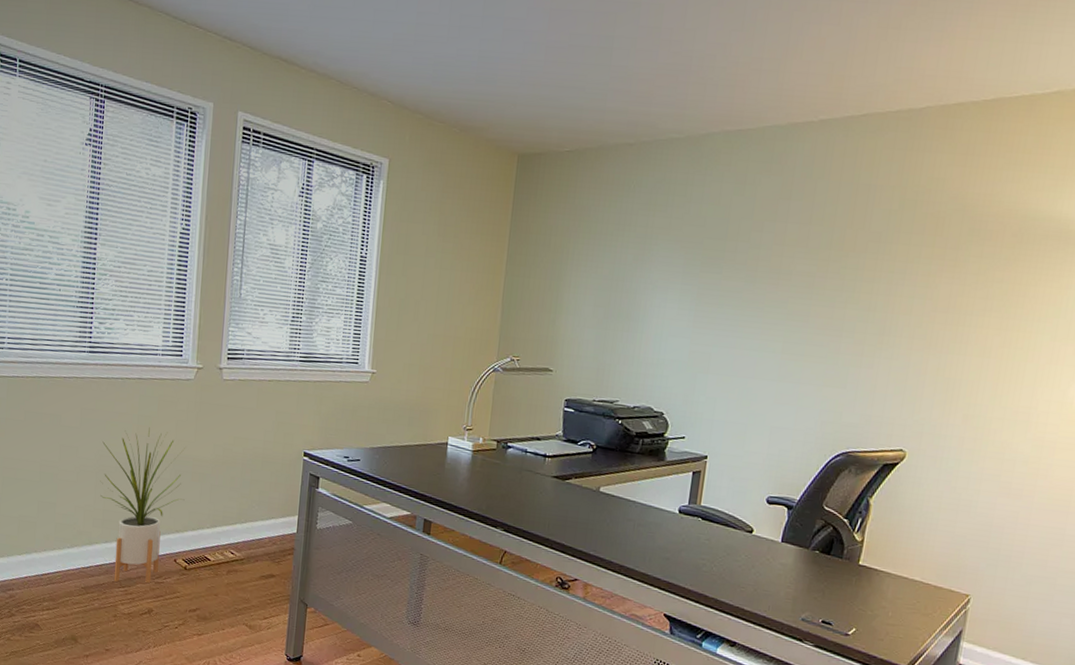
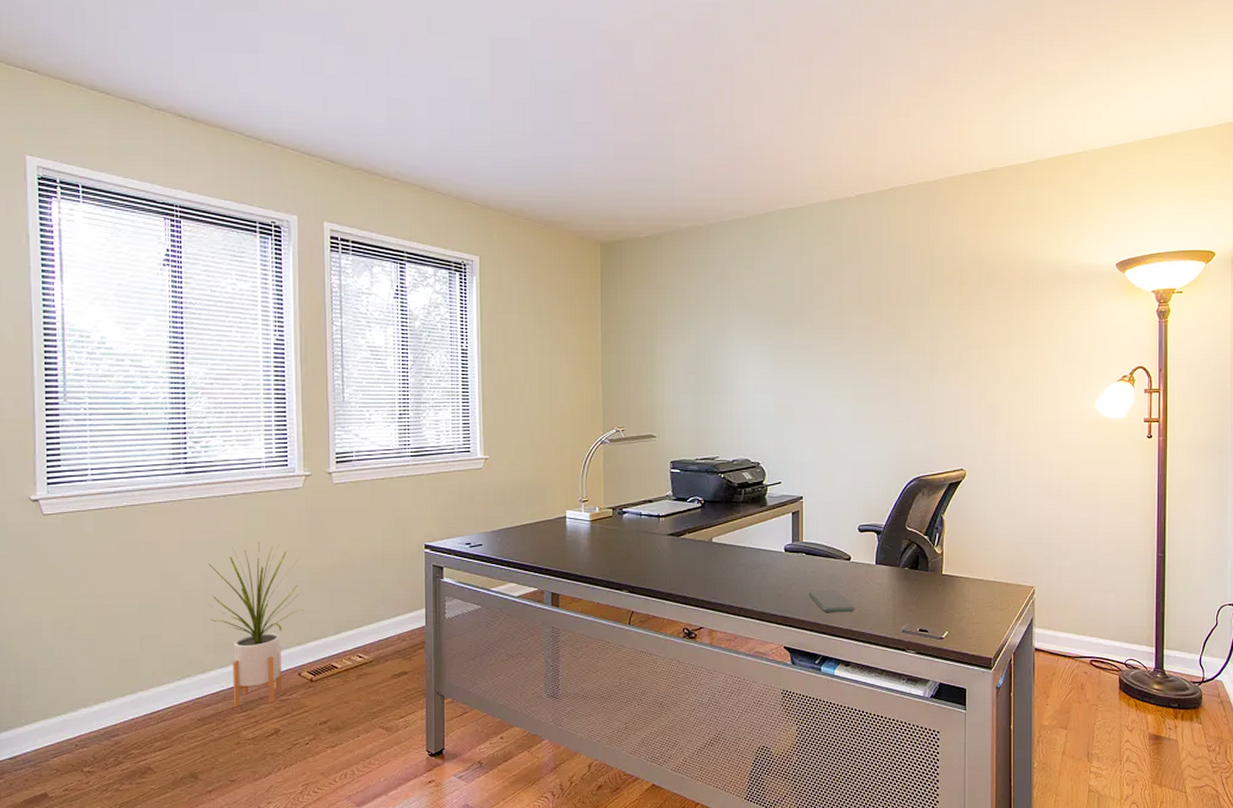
smartphone: none [698,559,751,589] -> present [808,590,855,612]

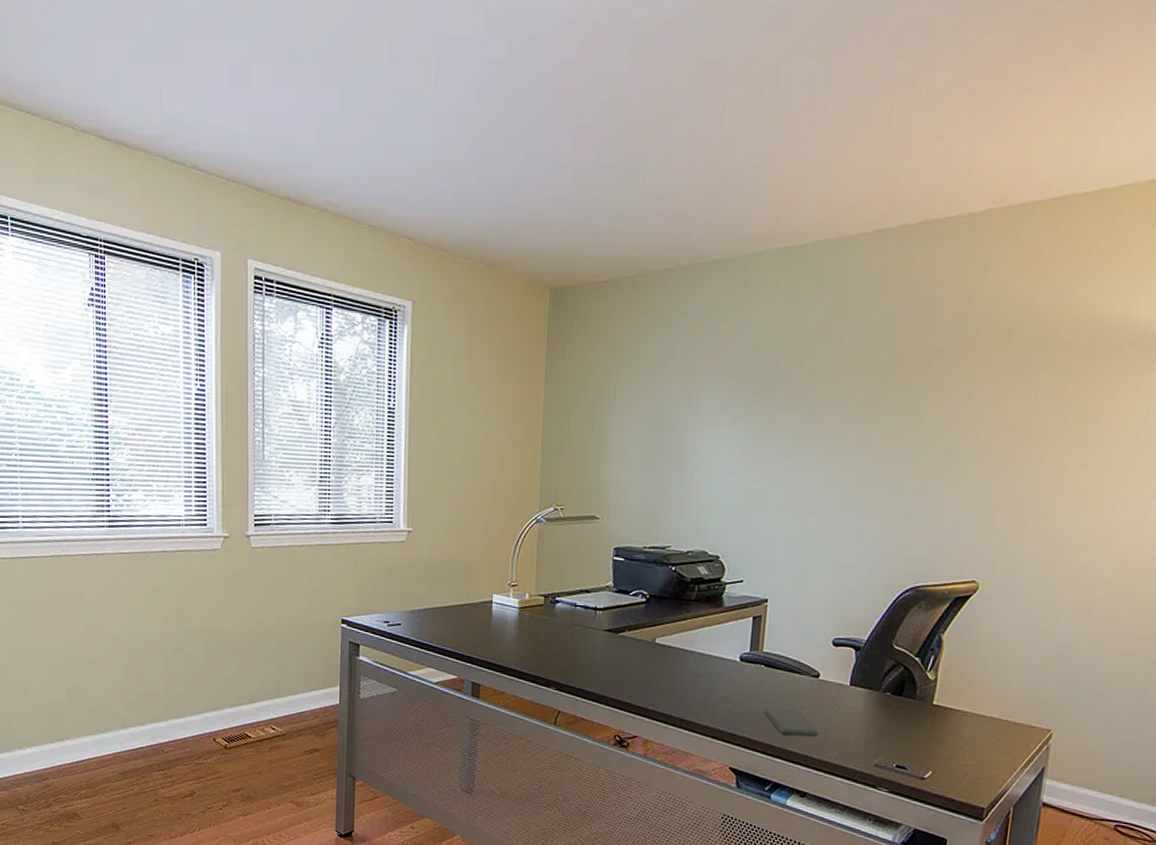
house plant: present [208,541,304,707] -> none [129,602,220,765]

